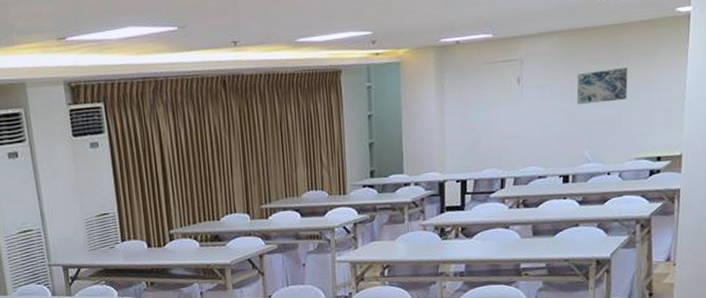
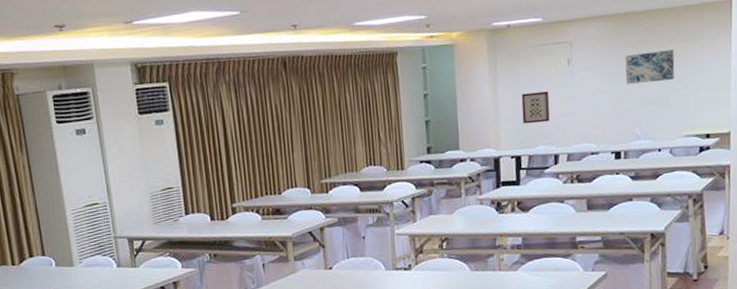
wall art: none [468,111,498,147] -> present [521,91,550,124]

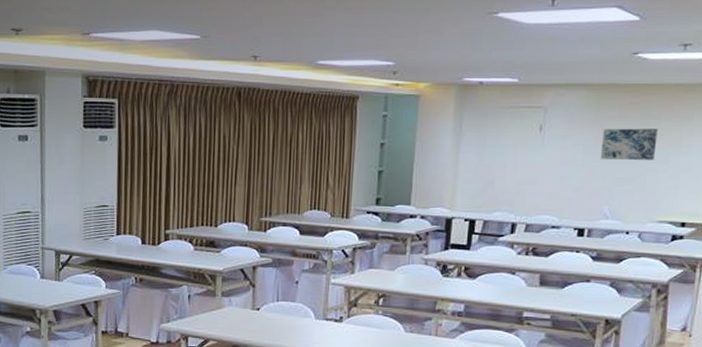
wall art: present [521,91,550,124] -> none [482,155,515,188]

